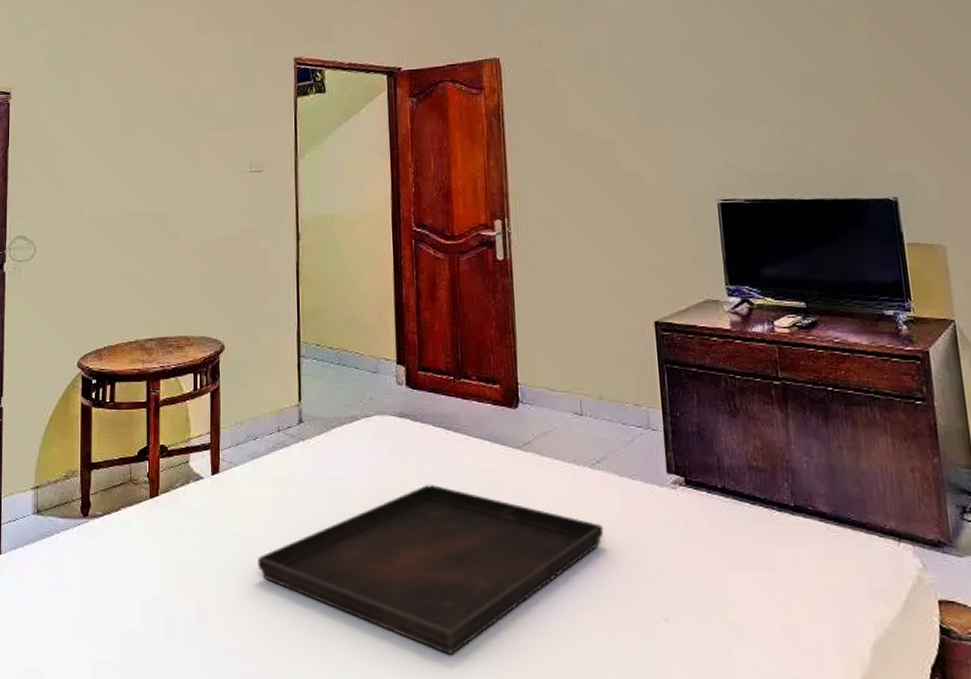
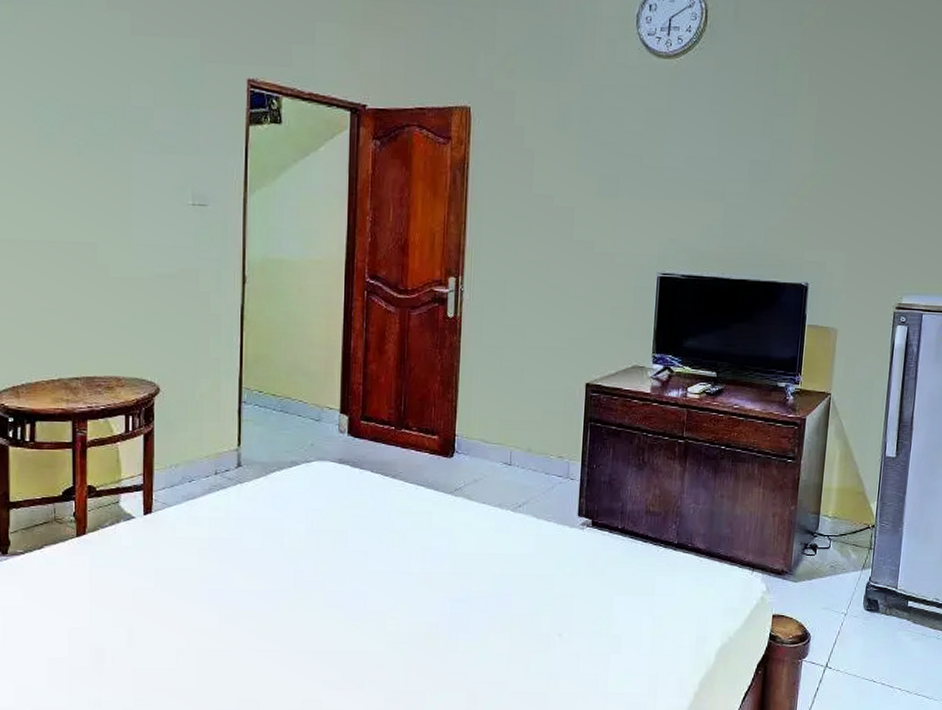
serving tray: present [258,483,604,654] -> none [191,524,518,668]

